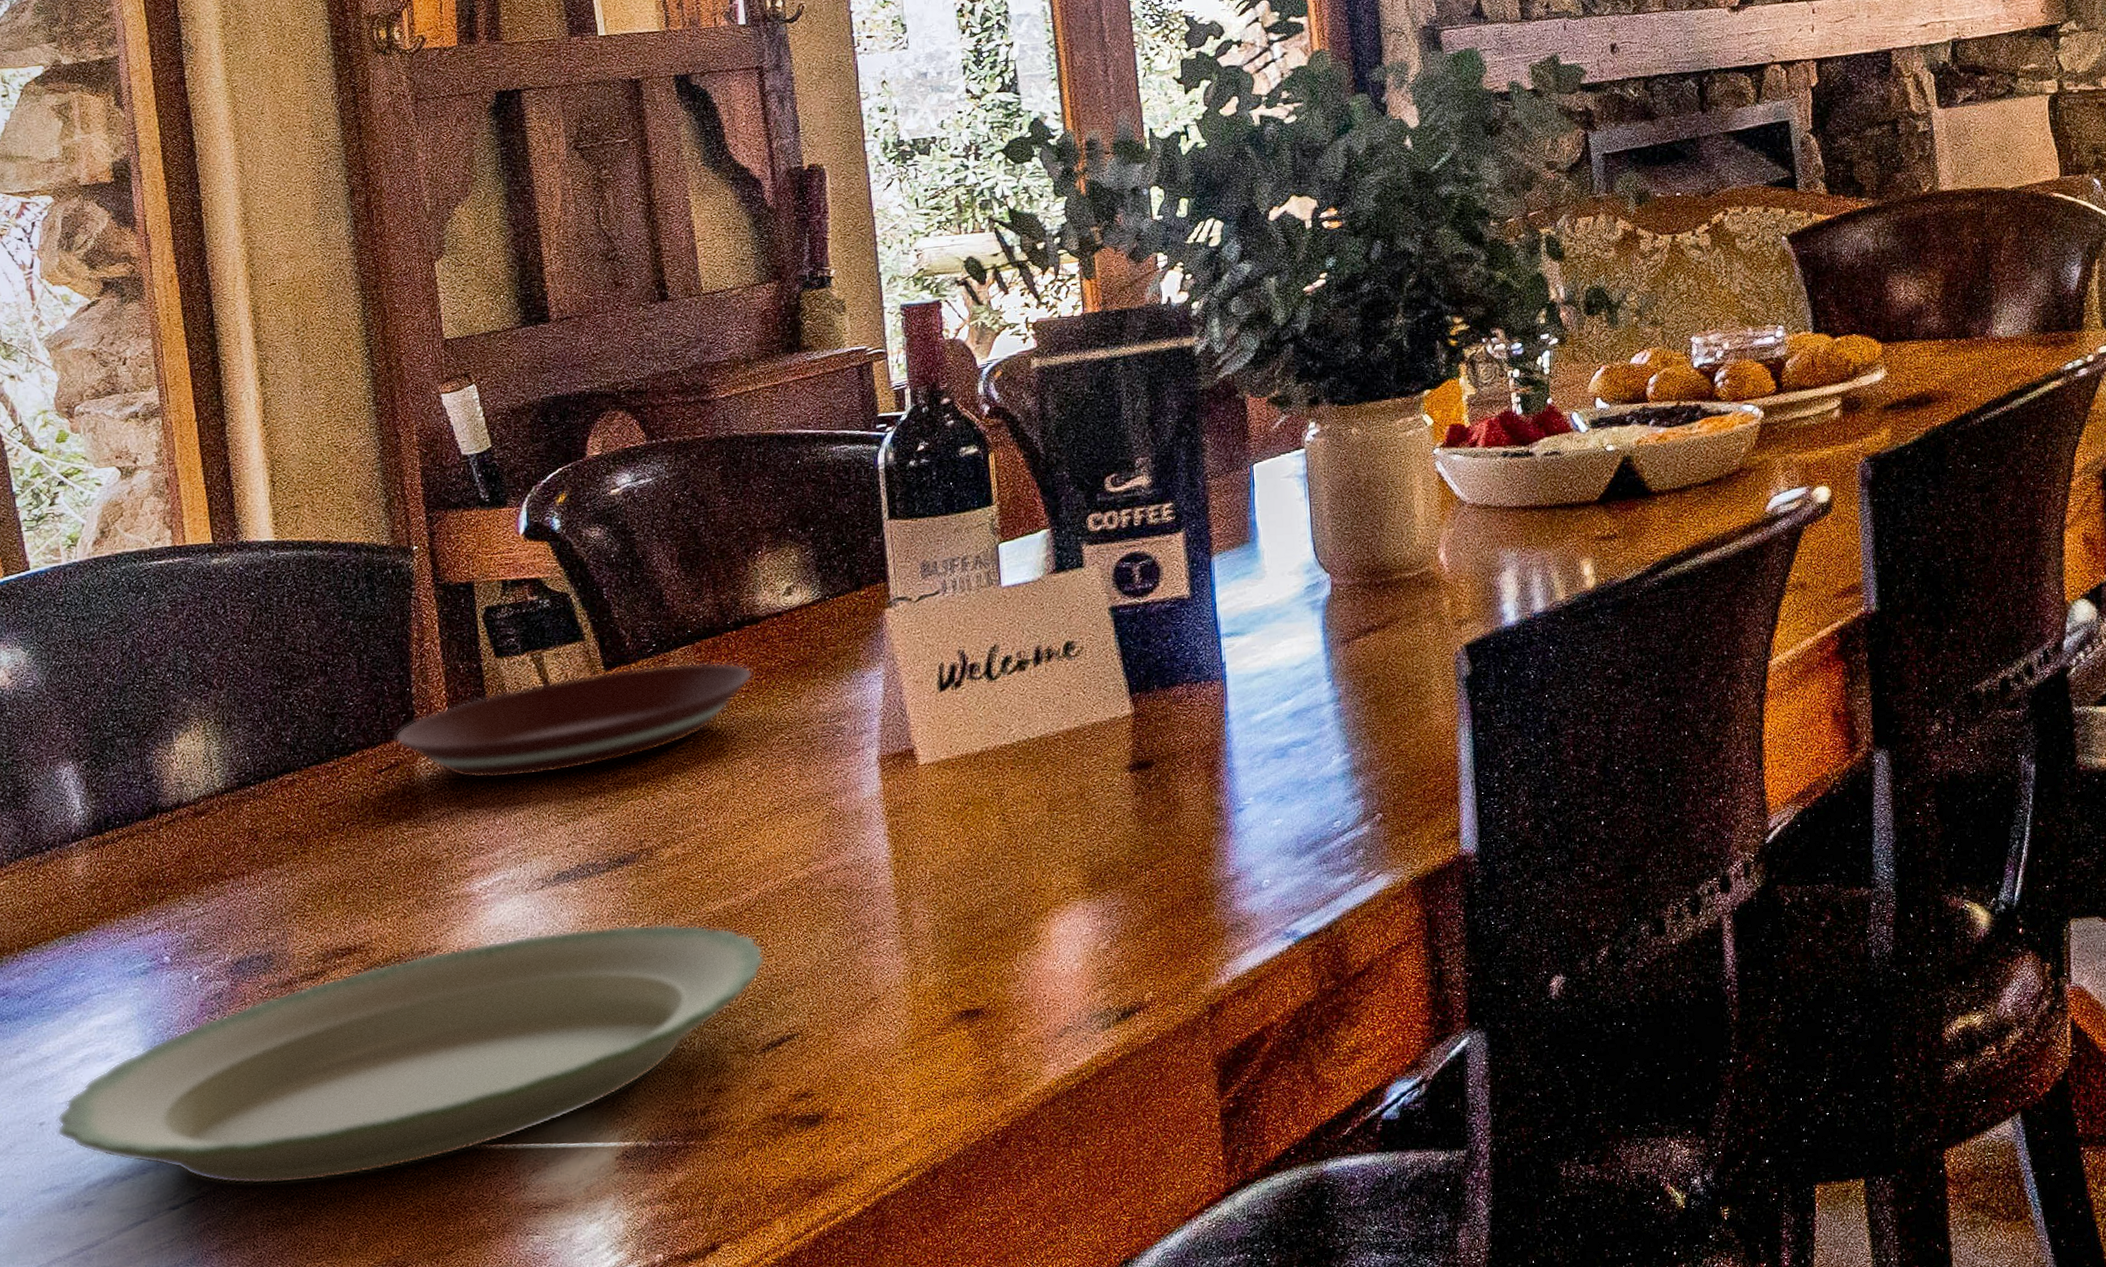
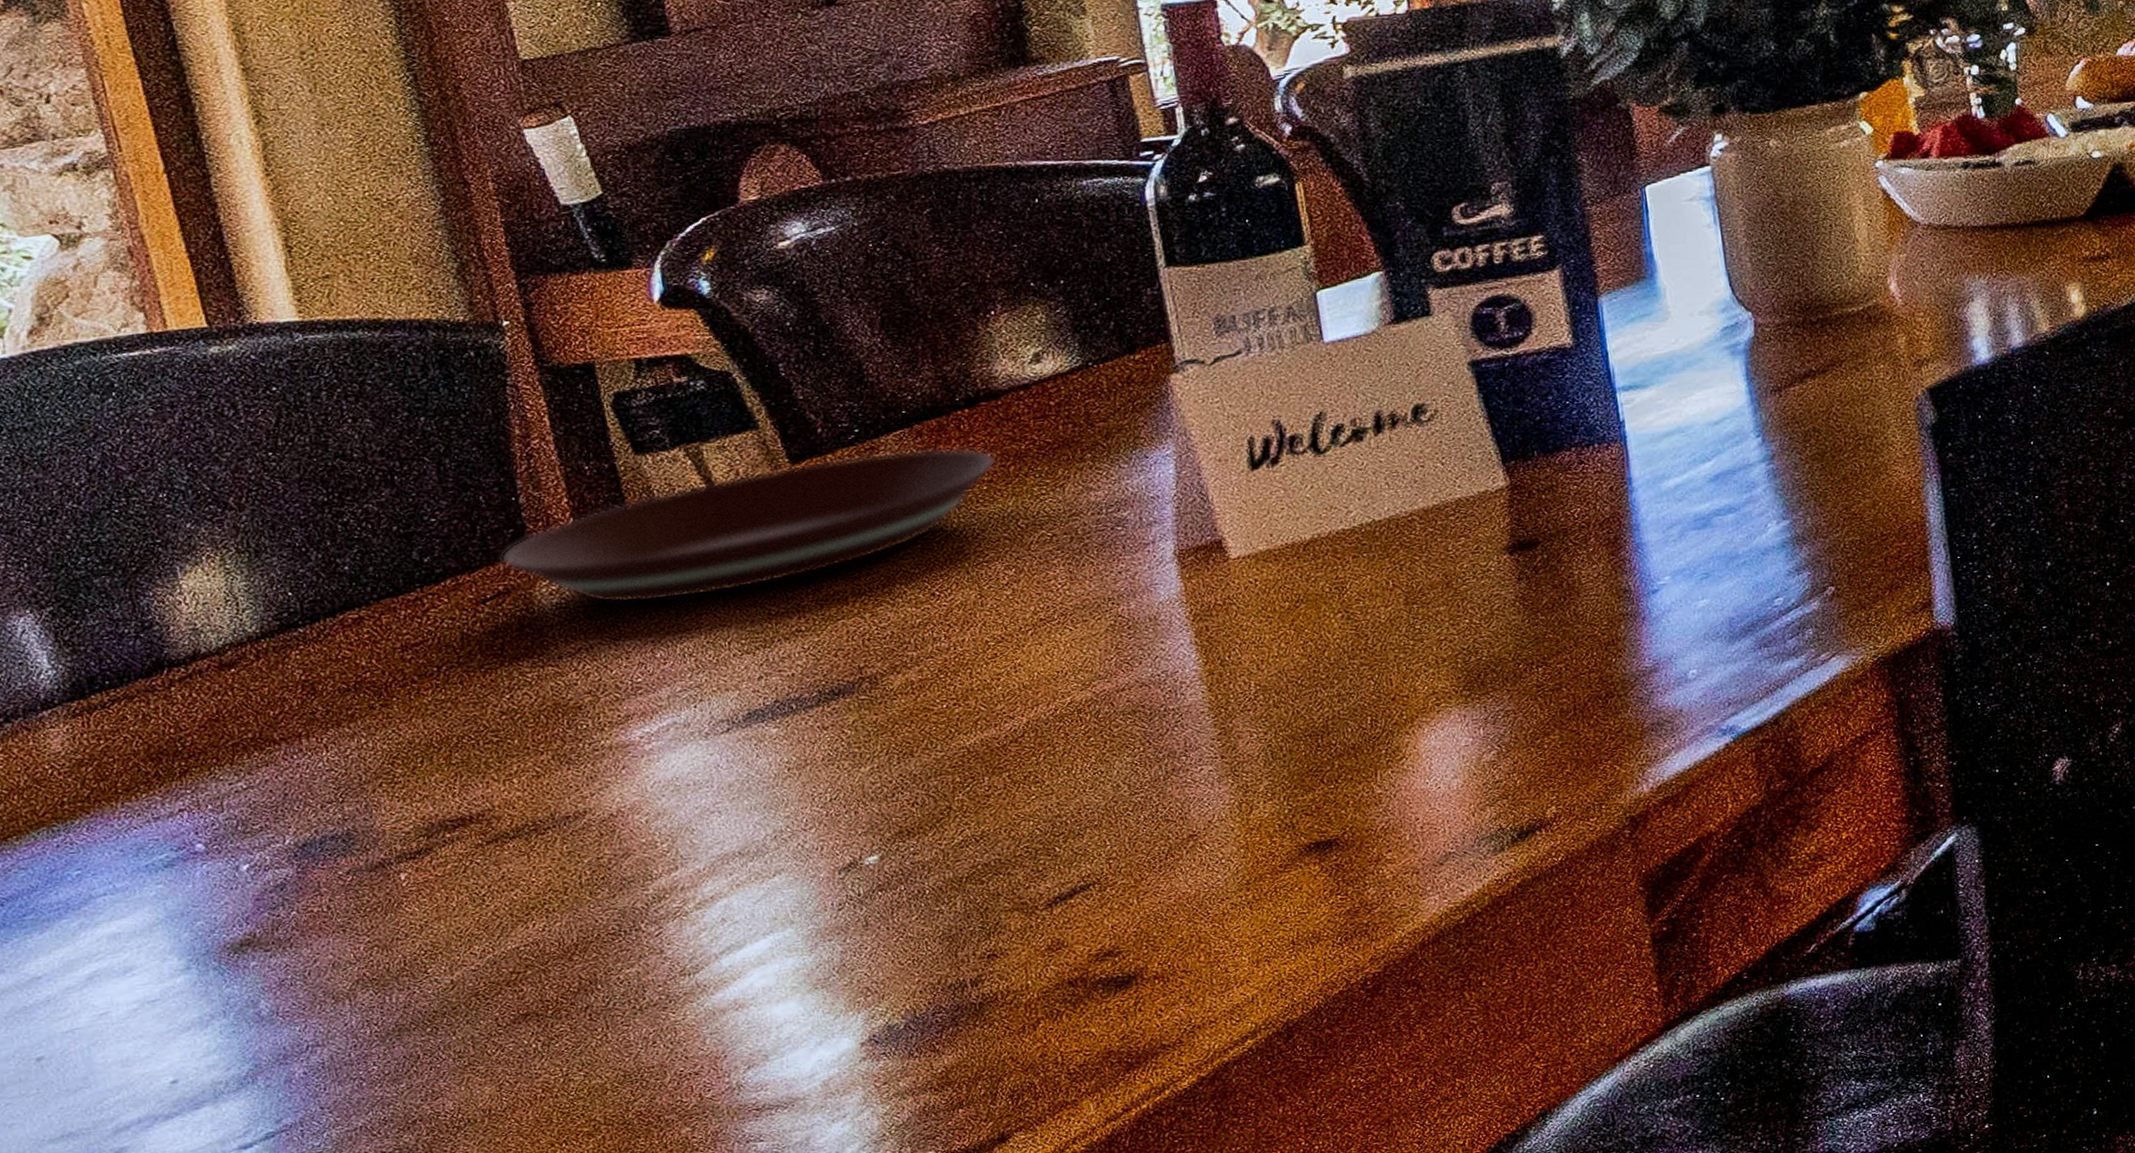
plate: present [57,923,765,1185] -> none [61,763,1043,1112]

